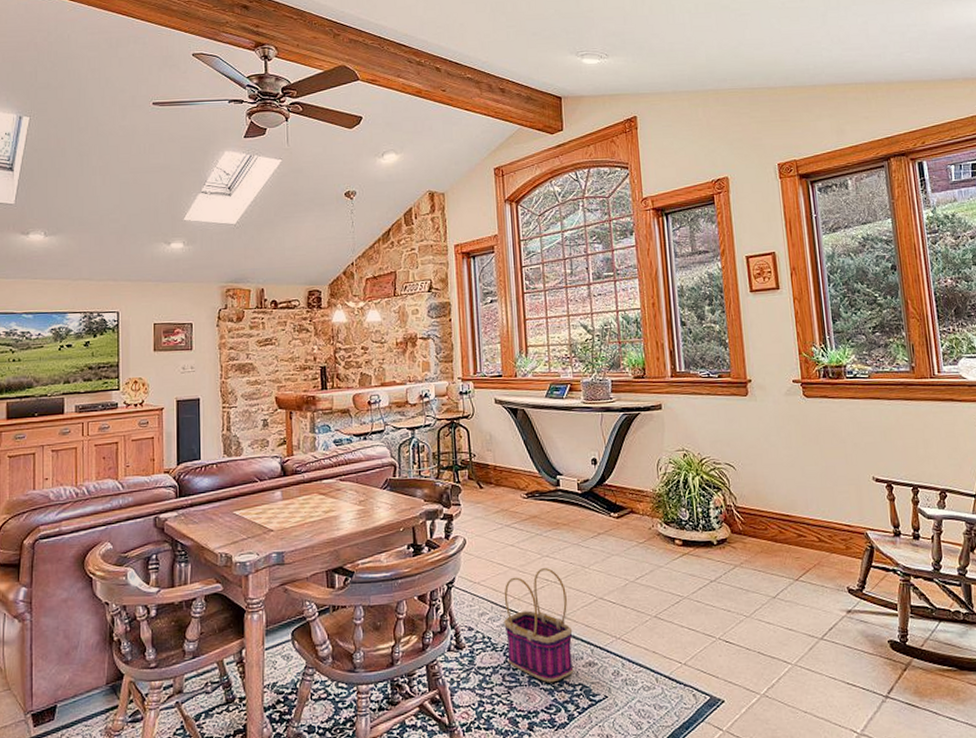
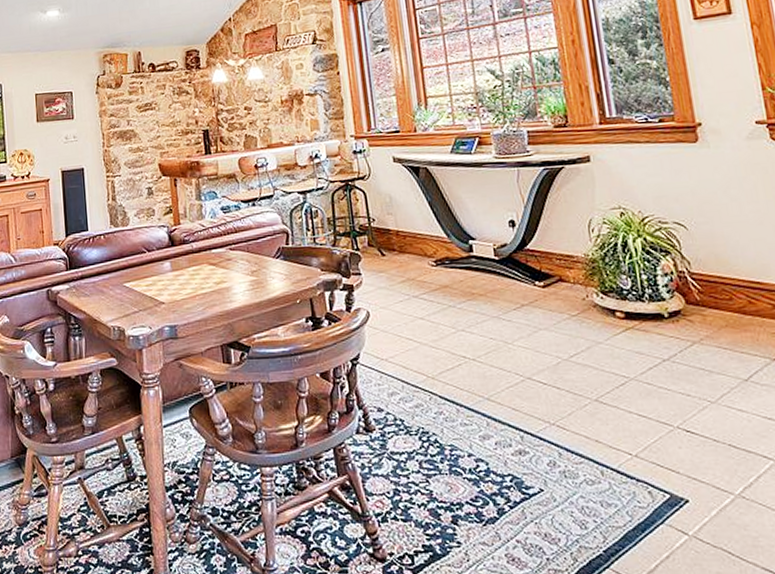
basket: present [504,568,574,683] -> none [415,344,502,472]

